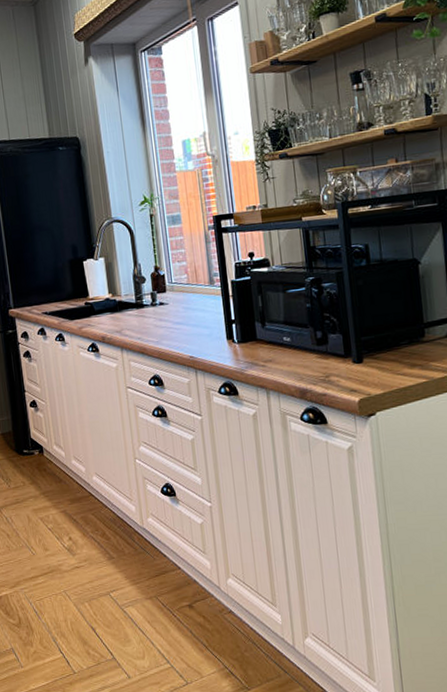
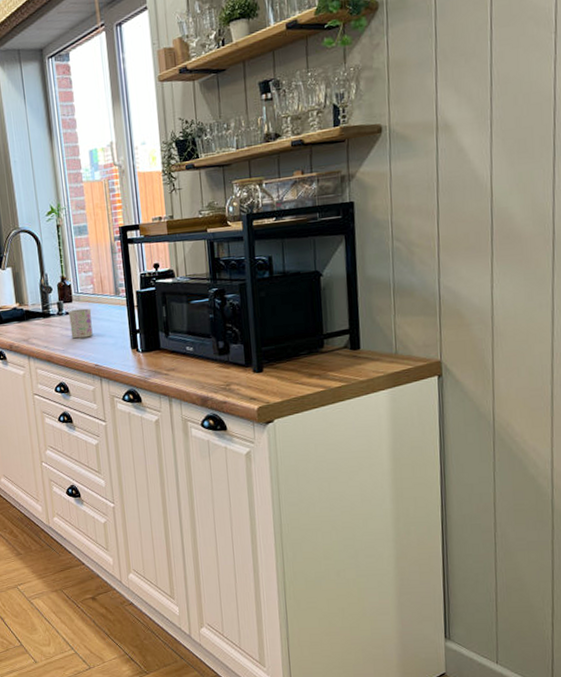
mug: none [162,298,188,330] -> present [68,308,93,339]

